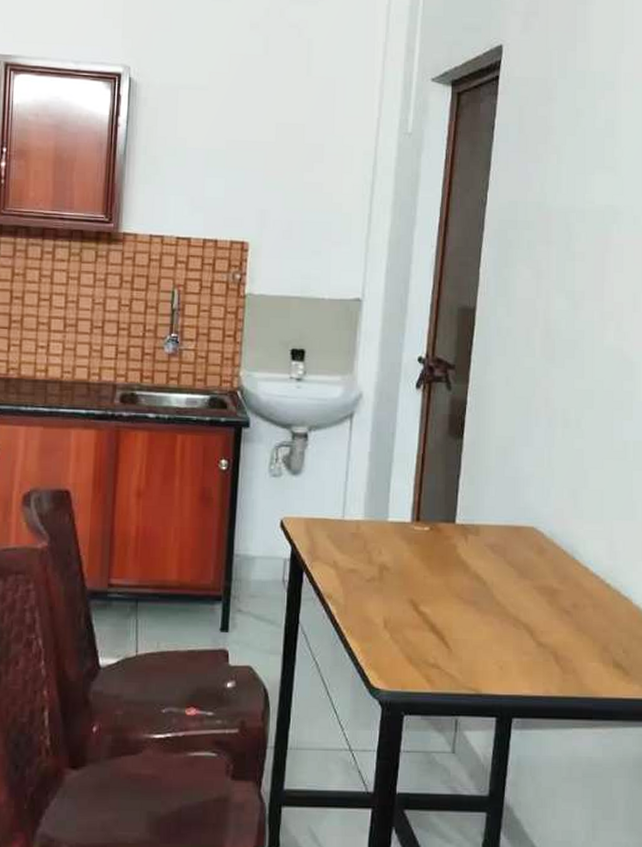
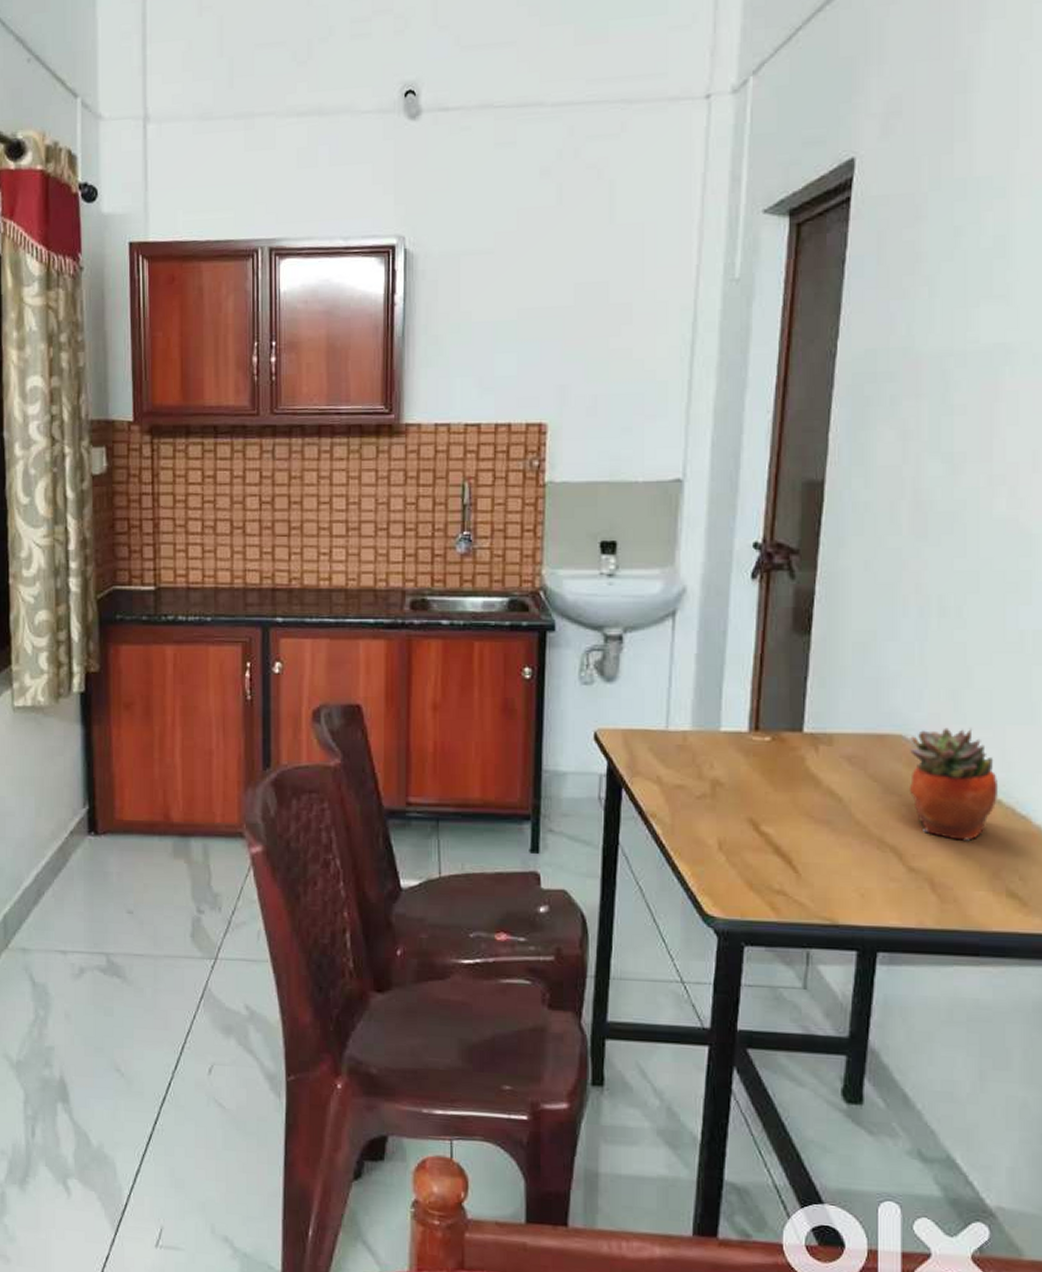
succulent planter: none [538,521,607,619] -> present [909,727,997,841]

